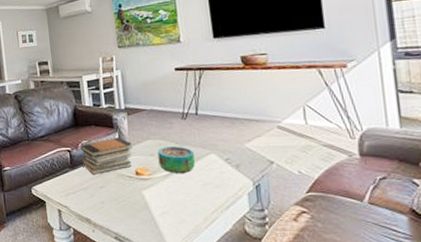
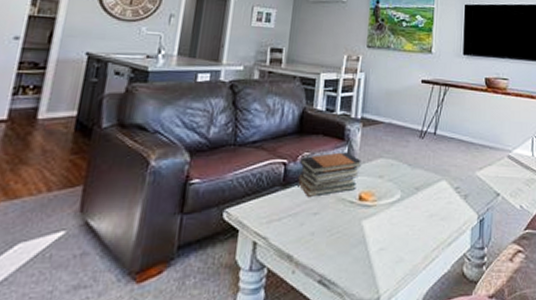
decorative bowl: present [157,146,195,173] -> none [386,168,425,201]

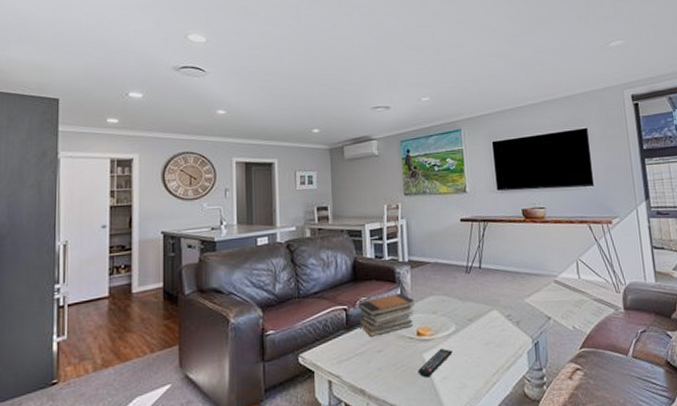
remote control: none [355,216,394,248] -> present [419,348,453,378]

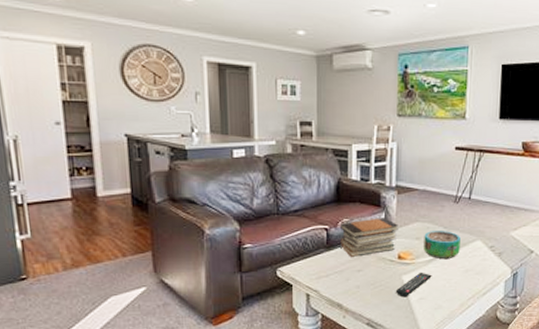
decorative bowl: none [440,302,477,332] -> present [423,231,461,258]

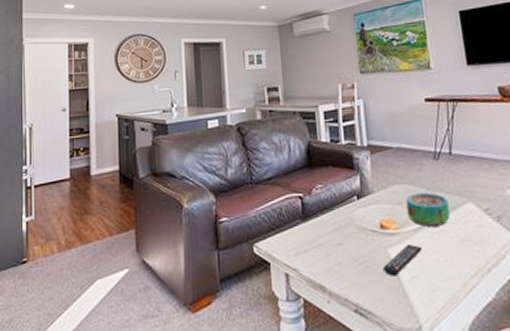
book stack: present [340,218,398,257] -> none [315,181,376,228]

